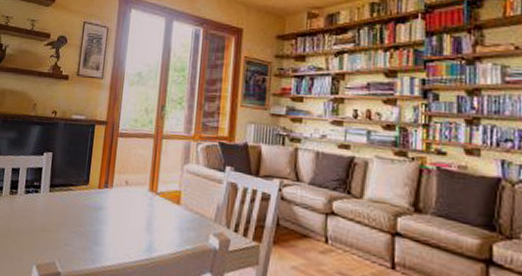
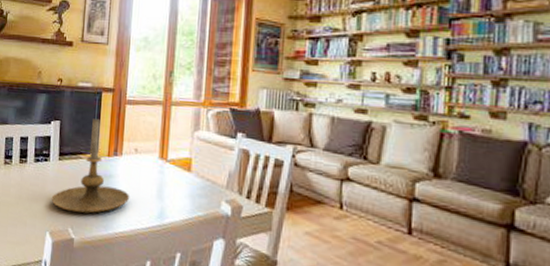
candle holder: none [40,151,119,246] -> present [51,119,130,213]

